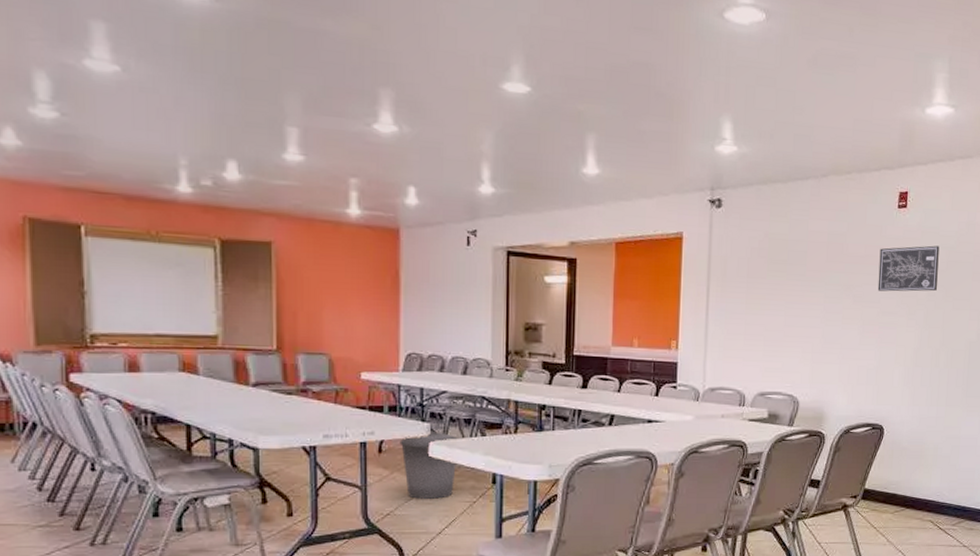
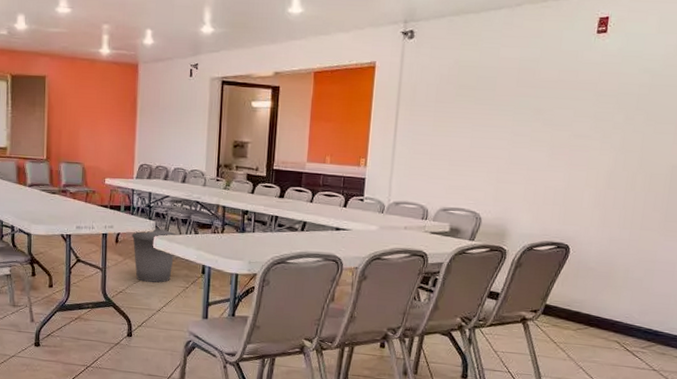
wall art: present [877,245,940,292] -> none [570,69,642,116]

